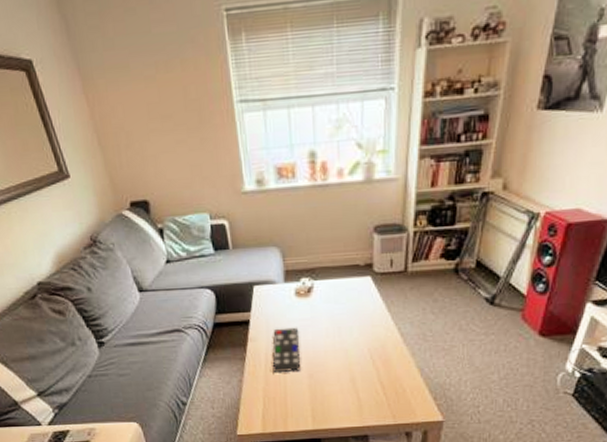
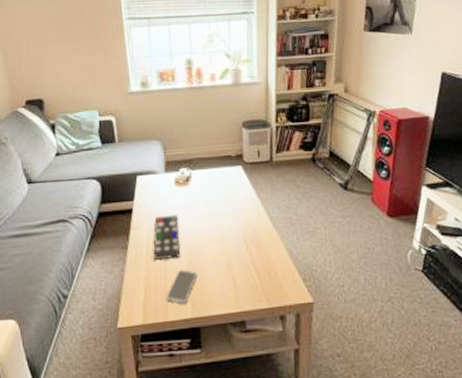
smartphone: none [285,382,319,416] -> present [165,269,198,304]

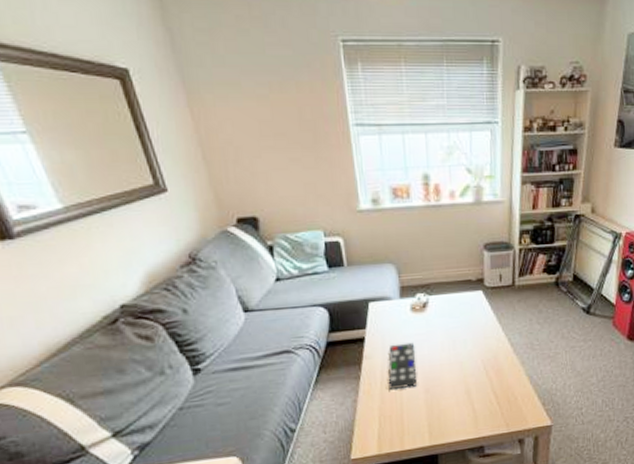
smartphone: present [165,269,198,304] -> none [402,397,435,433]

